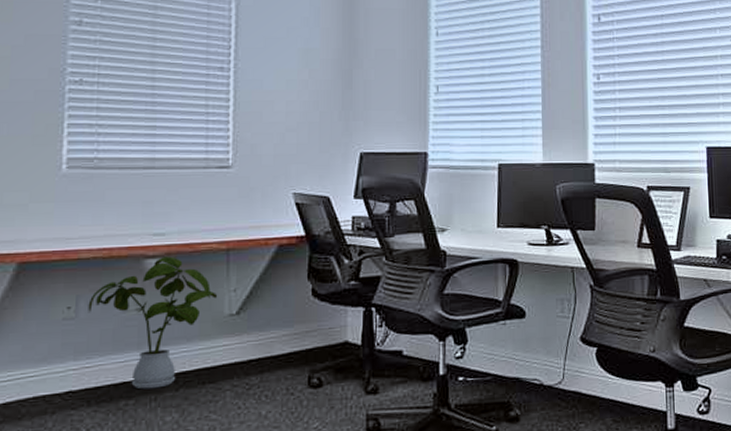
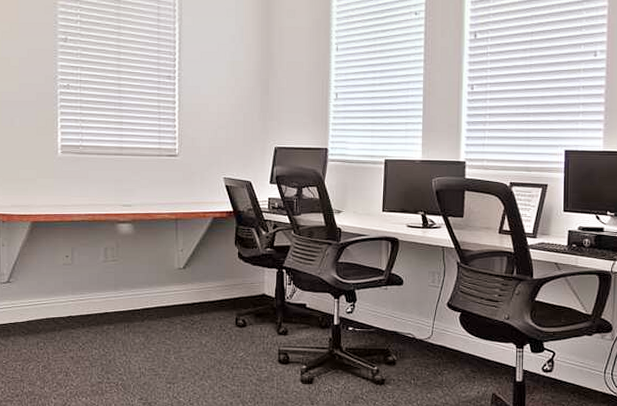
house plant: present [88,256,218,390] -> none [80,222,170,319]

